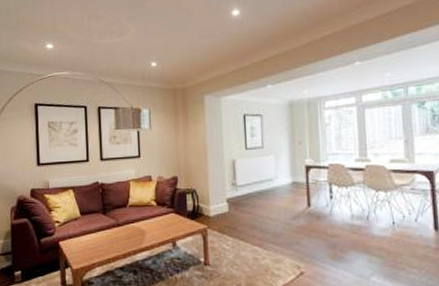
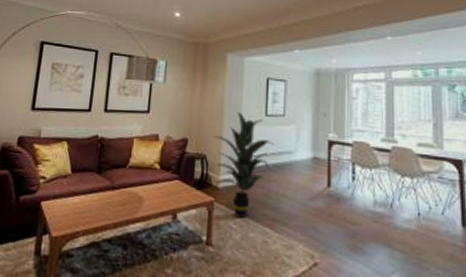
indoor plant: none [201,148,257,240] -> present [214,112,275,218]

